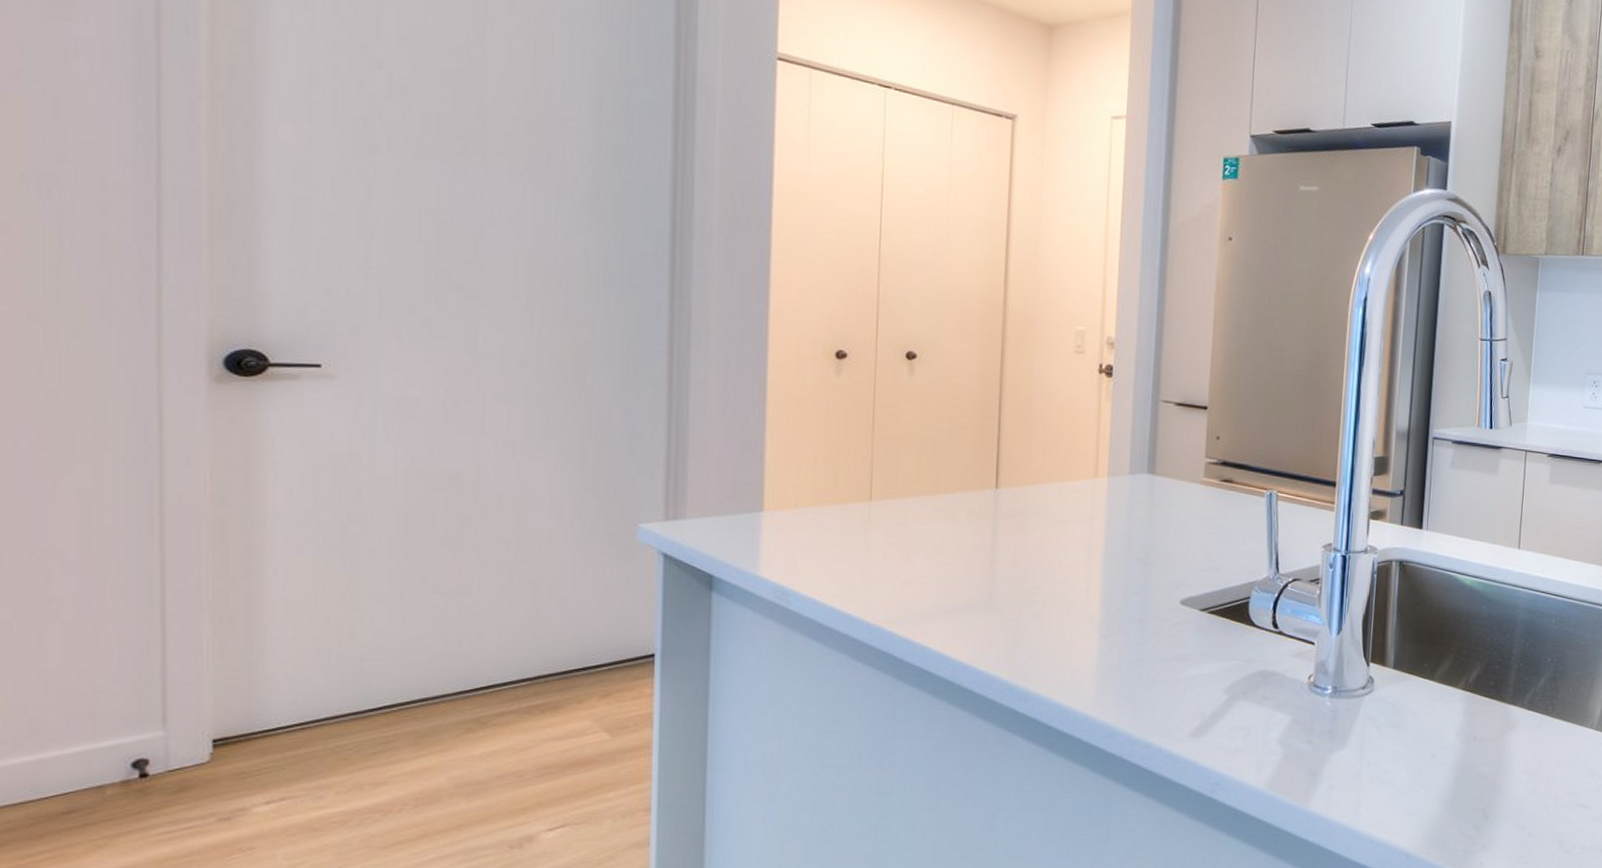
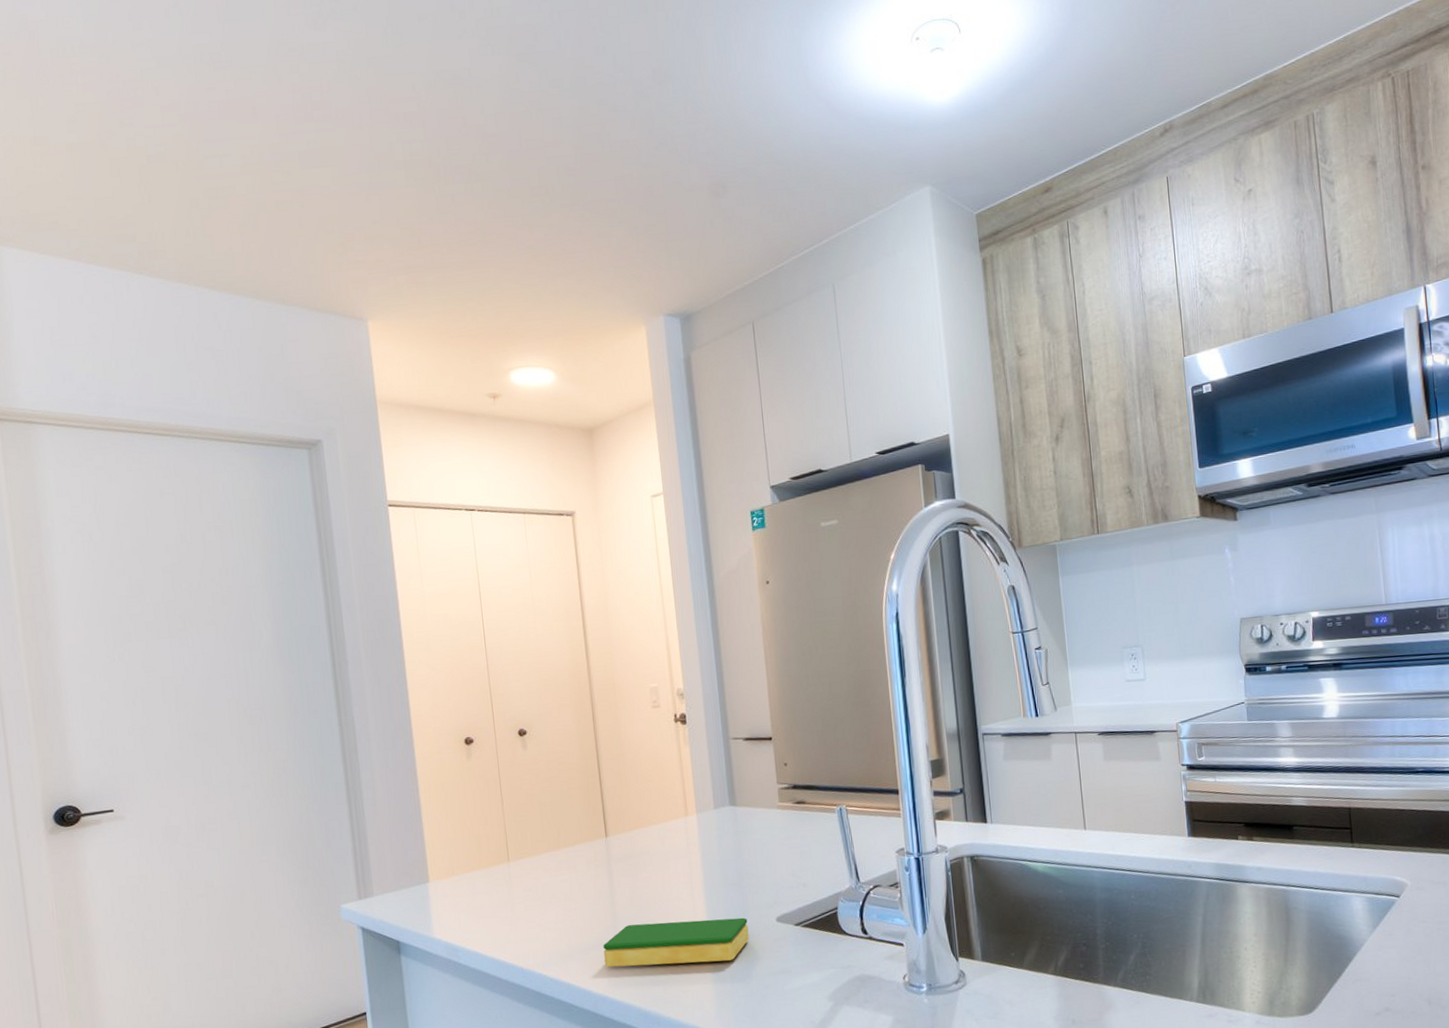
dish sponge: none [972,588,1148,641] -> present [603,917,749,968]

